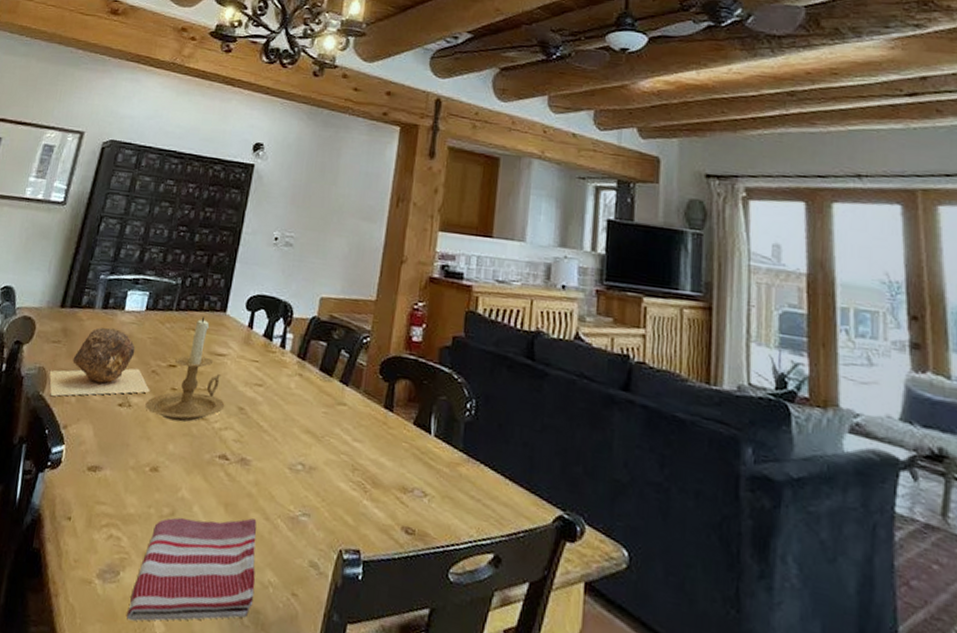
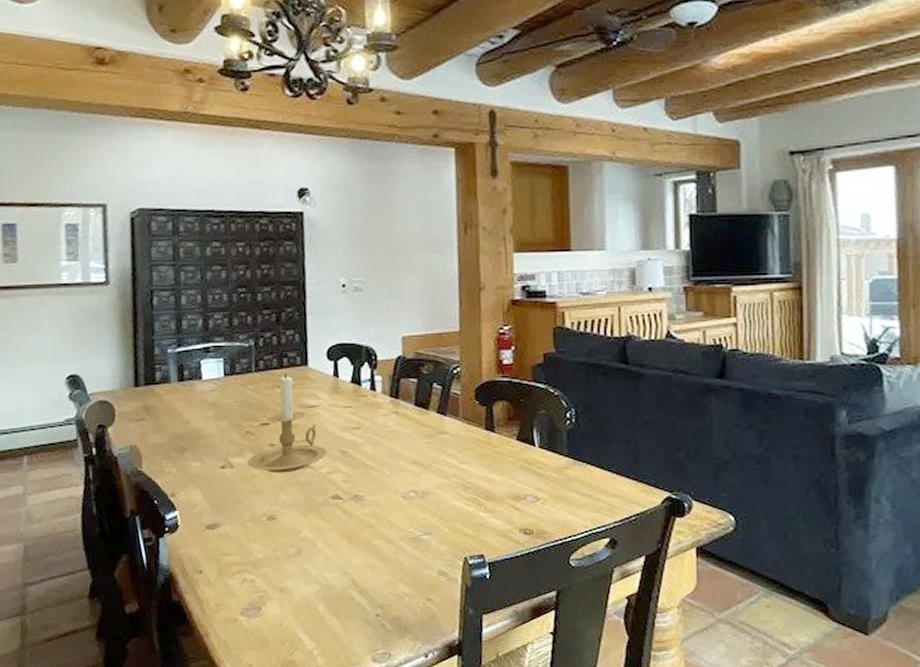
rock: present [49,327,150,397] -> none [142,398,249,471]
dish towel: present [127,517,257,621] -> none [277,545,393,644]

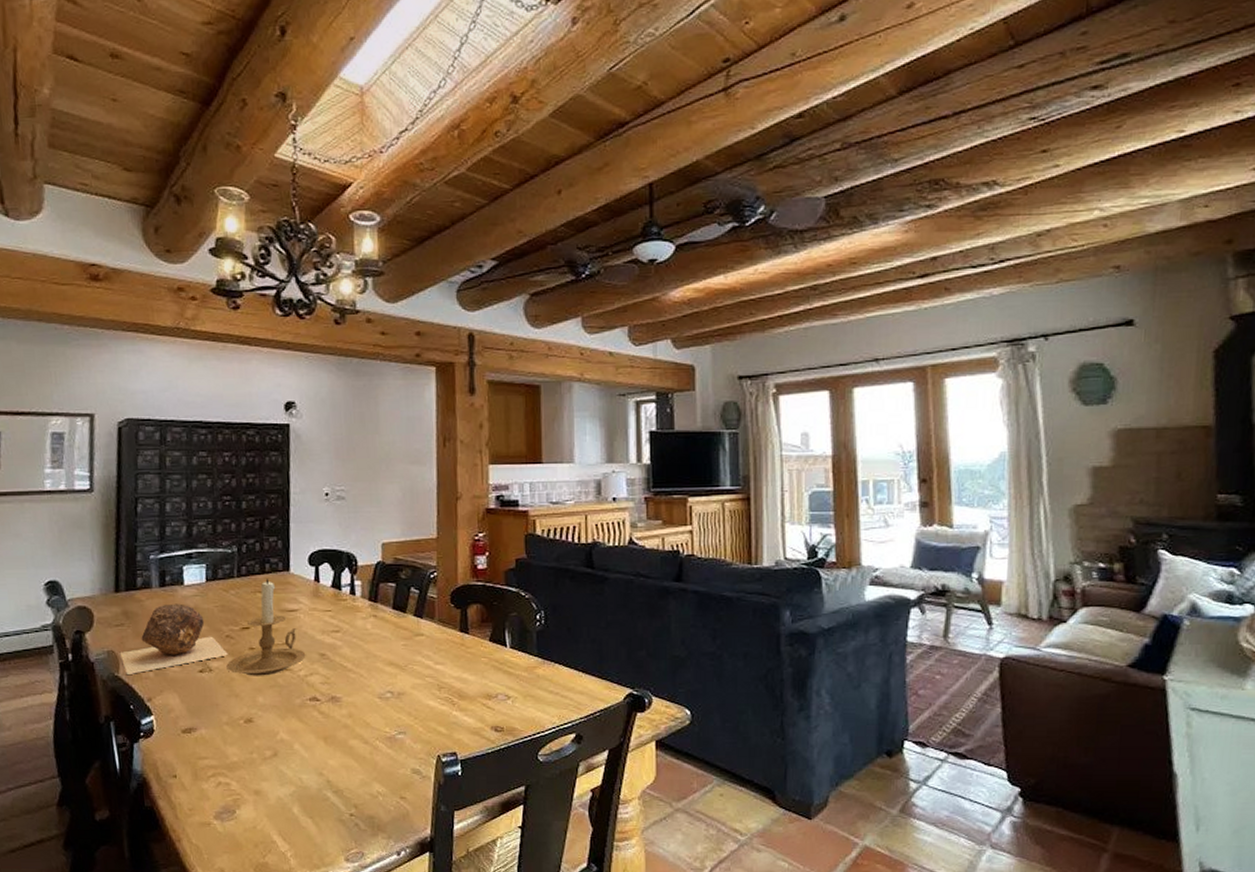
rock: none [142,398,249,471] -> present [119,603,228,676]

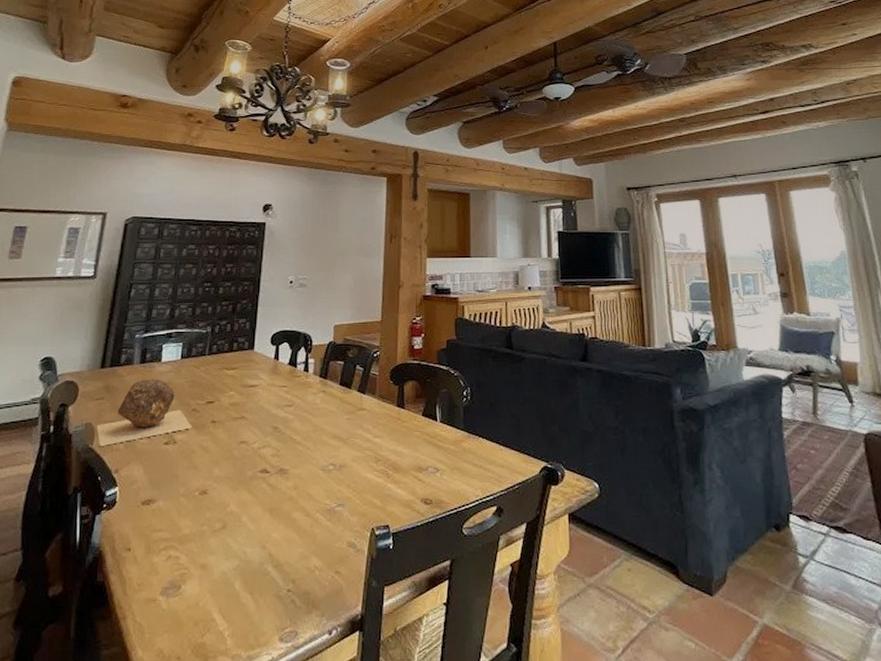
candle holder: present [226,579,306,676] -> none [189,357,261,448]

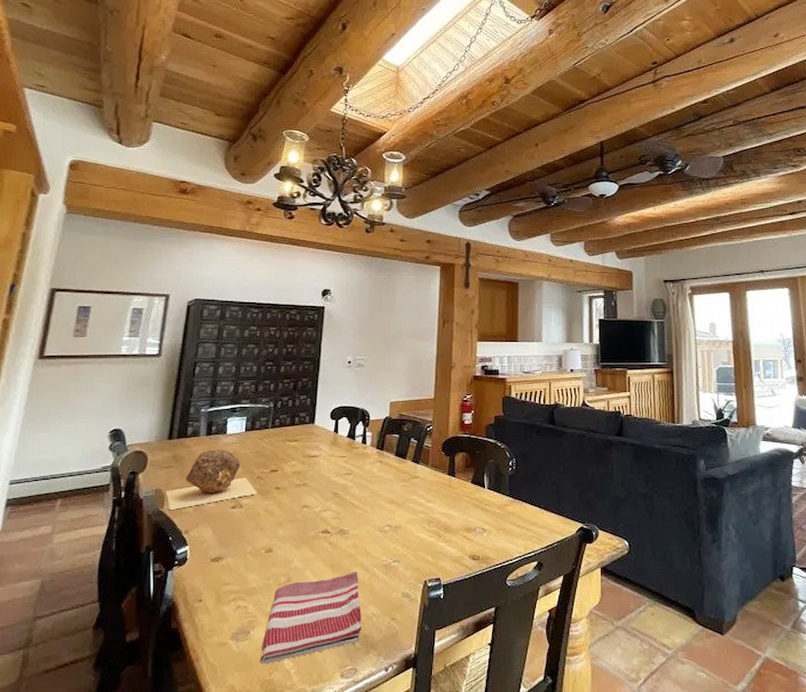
dish towel: none [192,517,303,625] -> present [260,572,362,665]

